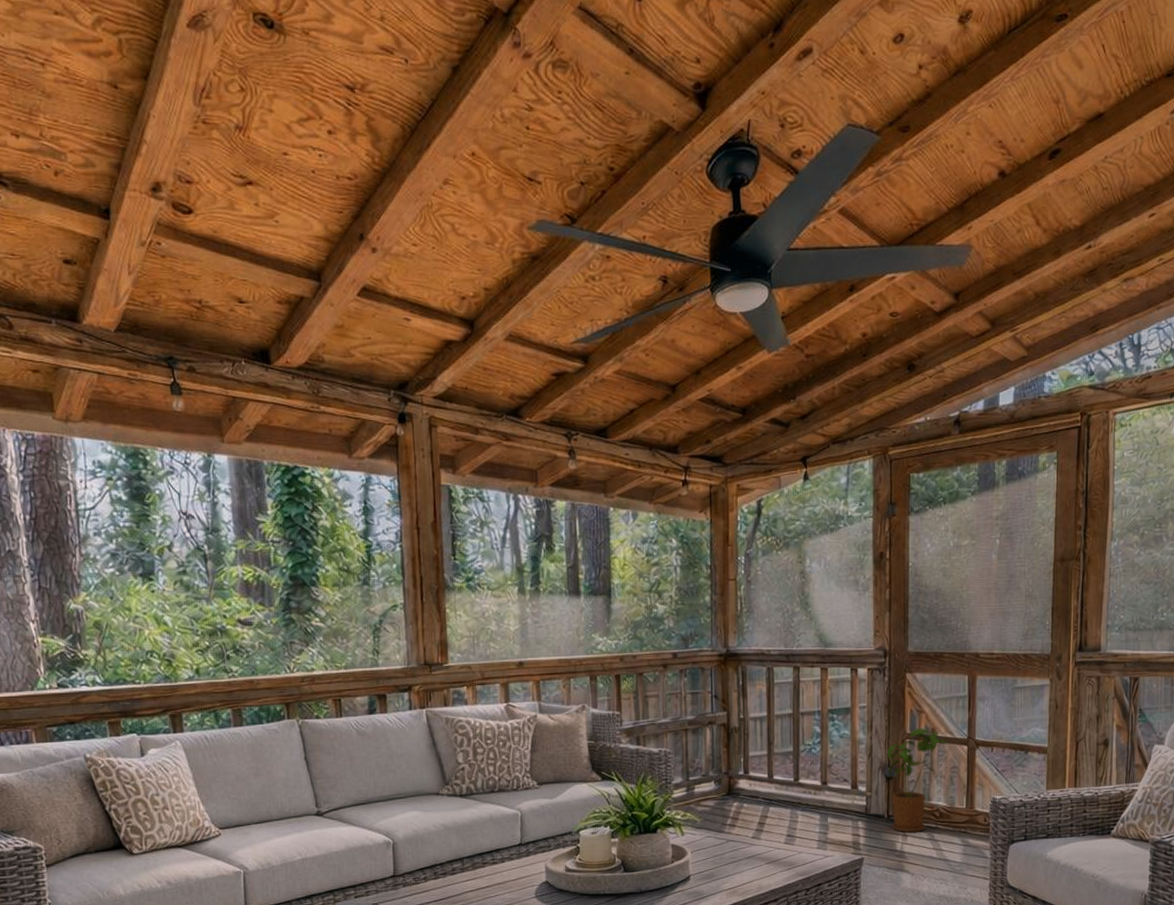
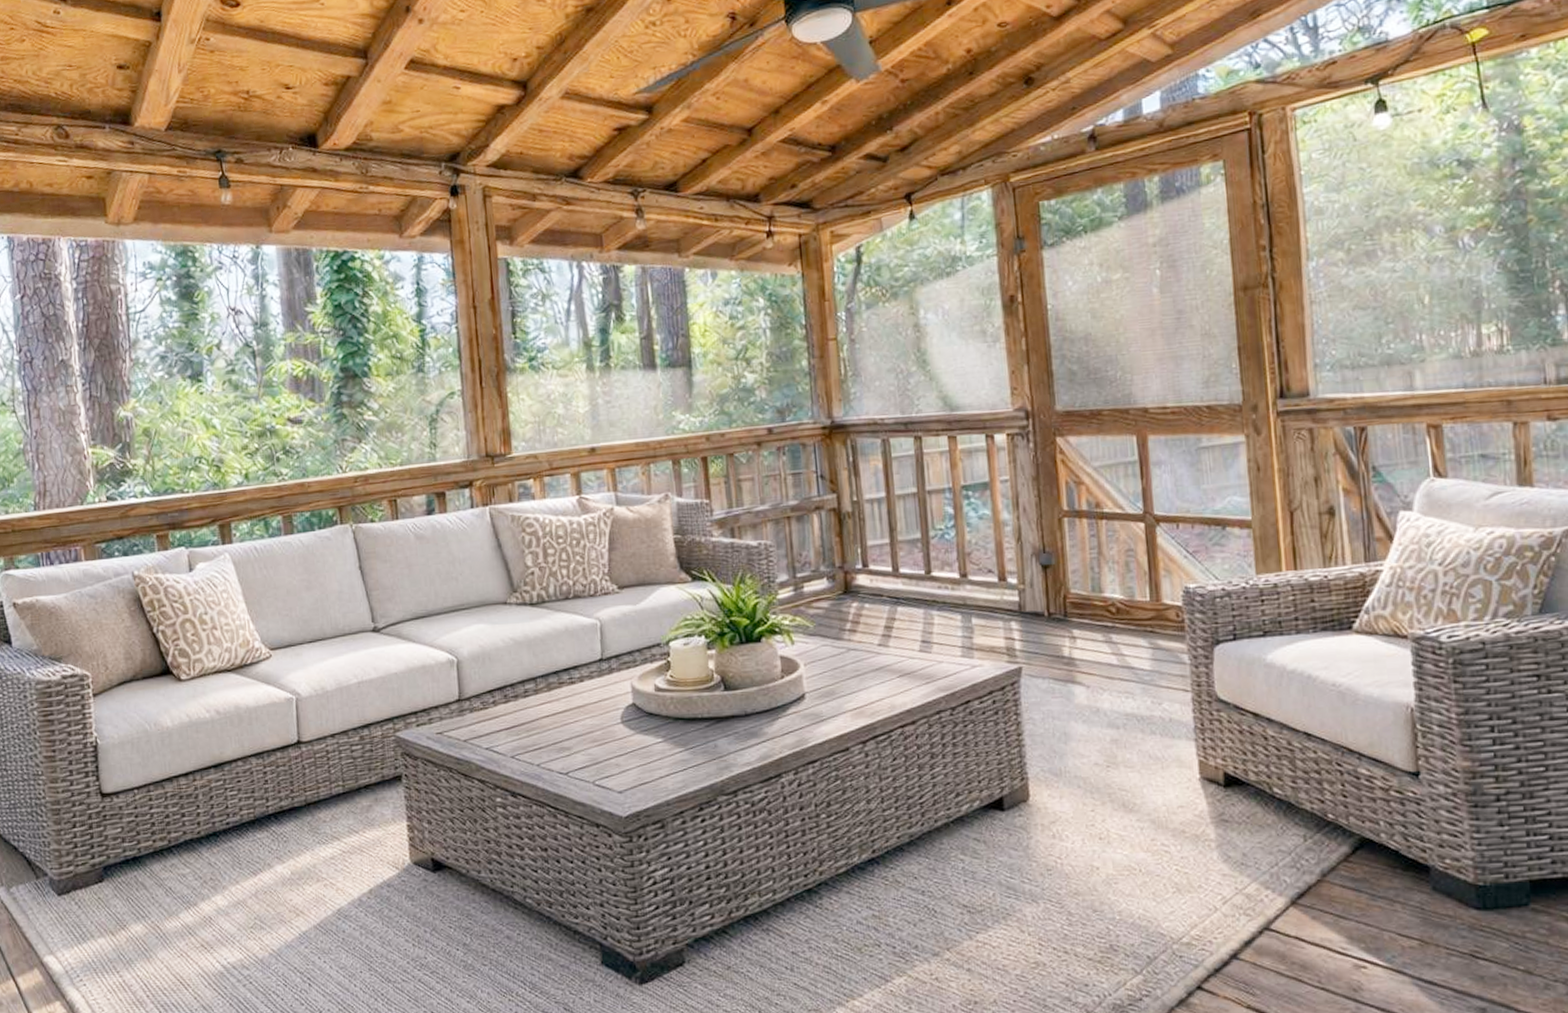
house plant: present [887,728,949,833] -> none [1040,502,1119,635]

